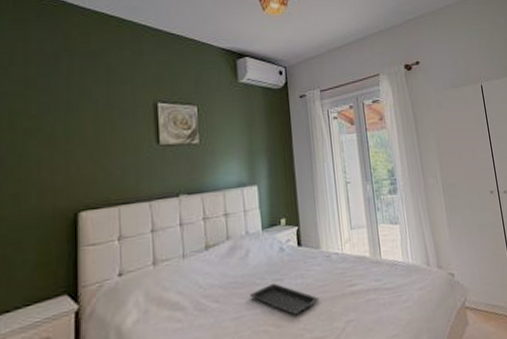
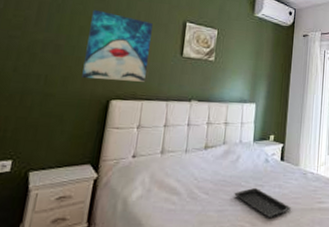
wall art: none [37,105,118,191] -> present [82,9,153,82]

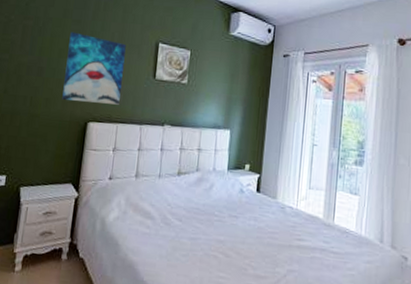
serving tray: present [234,187,291,217] -> none [207,217,267,251]

